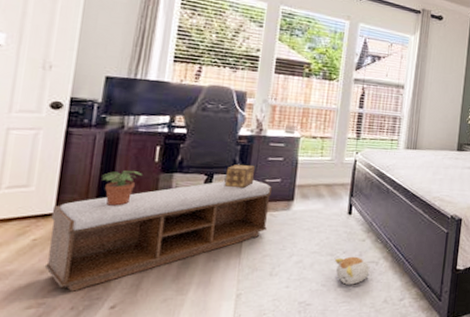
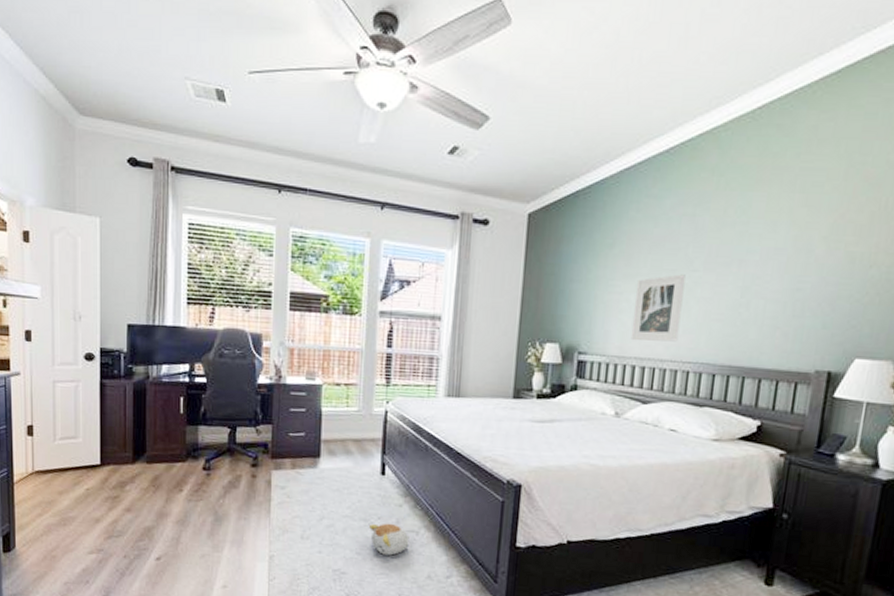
bench: present [44,180,272,291] -> none [98,434,296,541]
potted plant: present [102,170,142,206] -> none [136,423,170,459]
decorative box: present [224,165,255,189] -> none [248,416,277,443]

